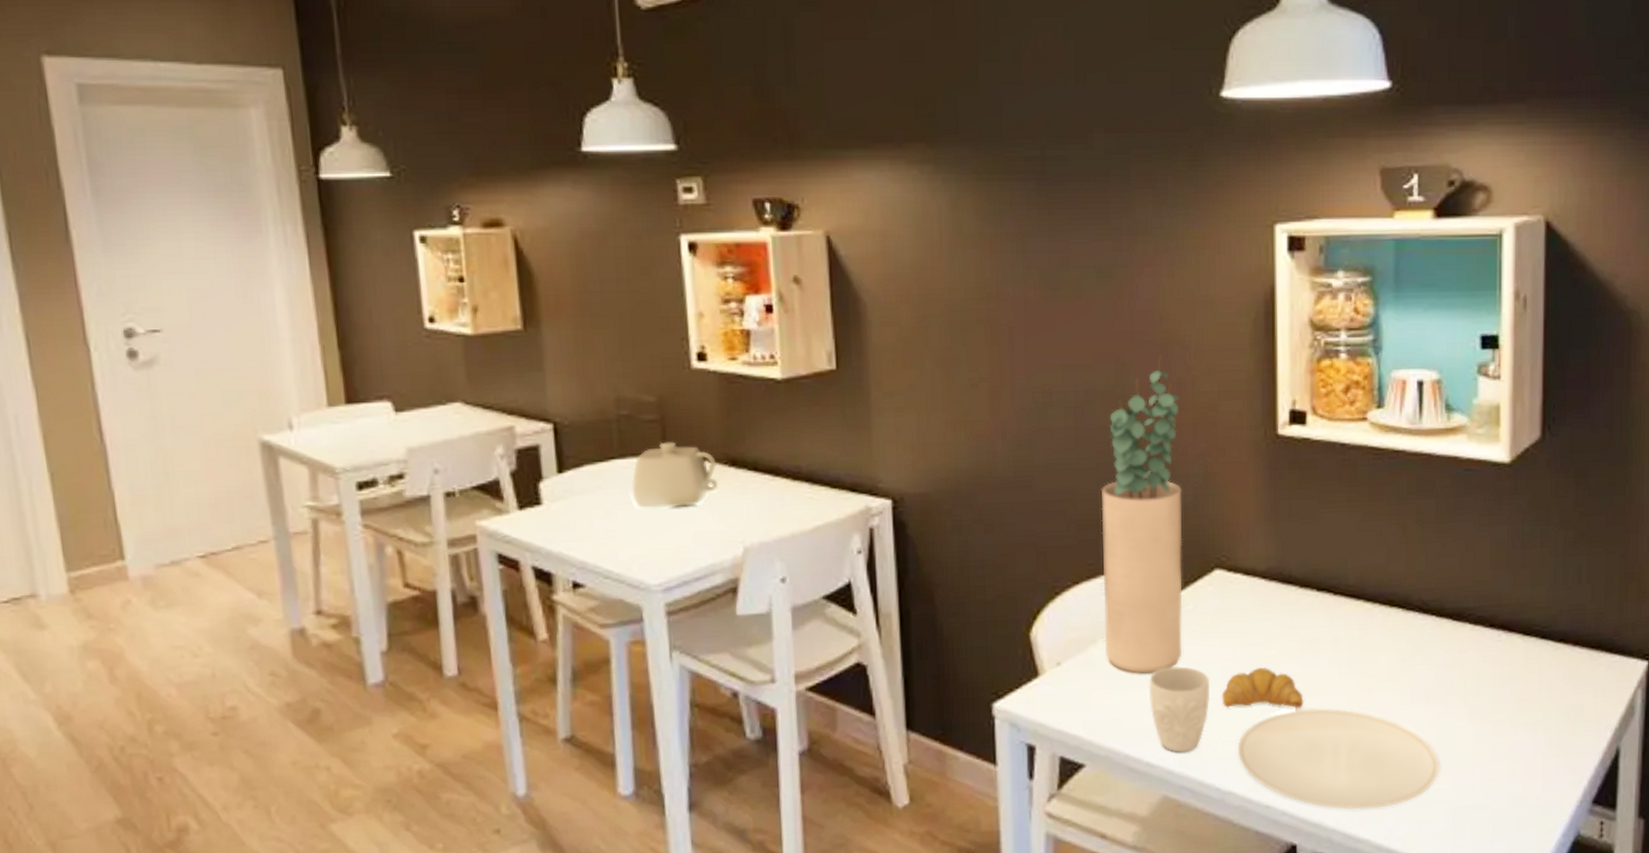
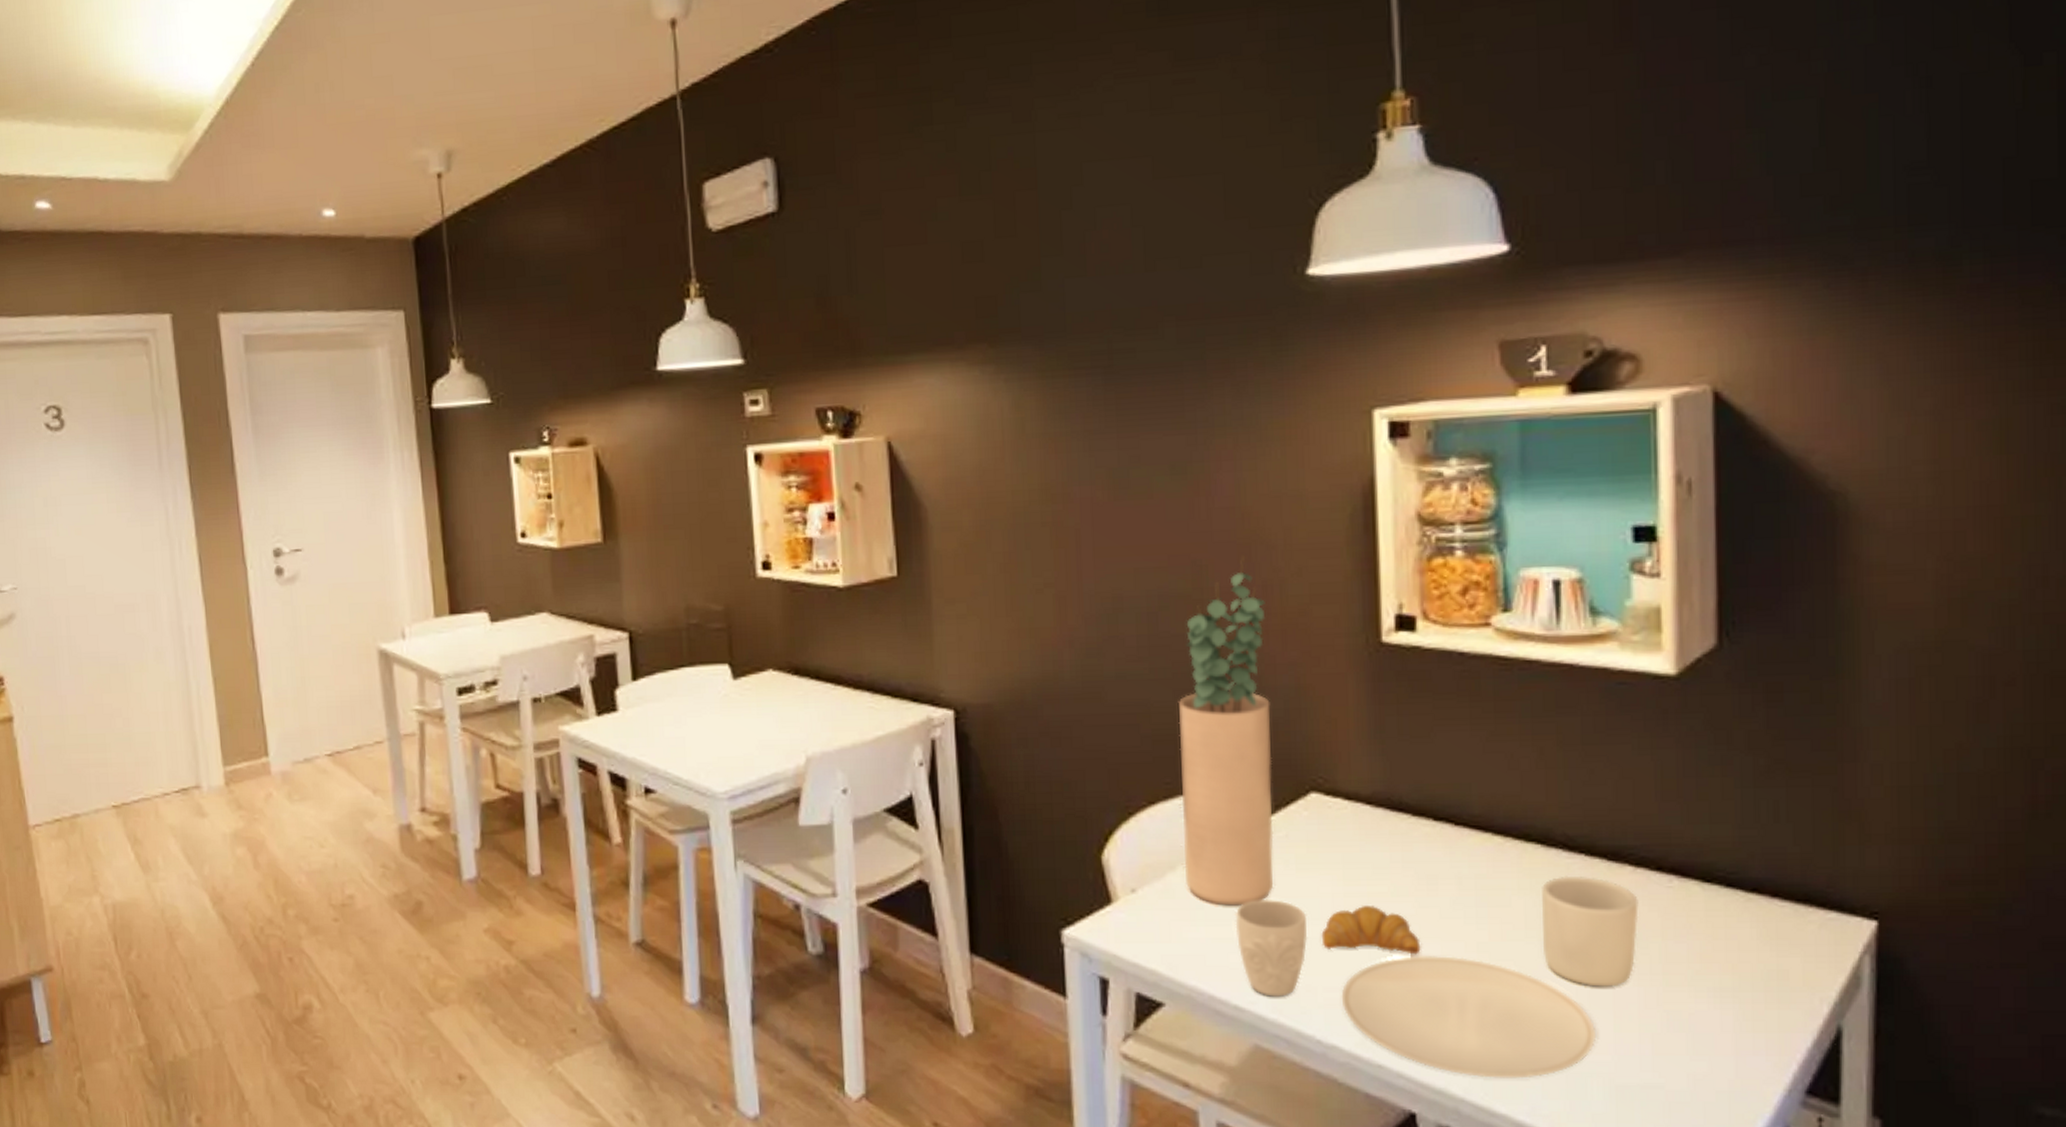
sugar bowl: present [631,441,717,508] -> none [699,650,781,716]
mug: none [1401,634,1475,727] -> present [1542,876,1639,987]

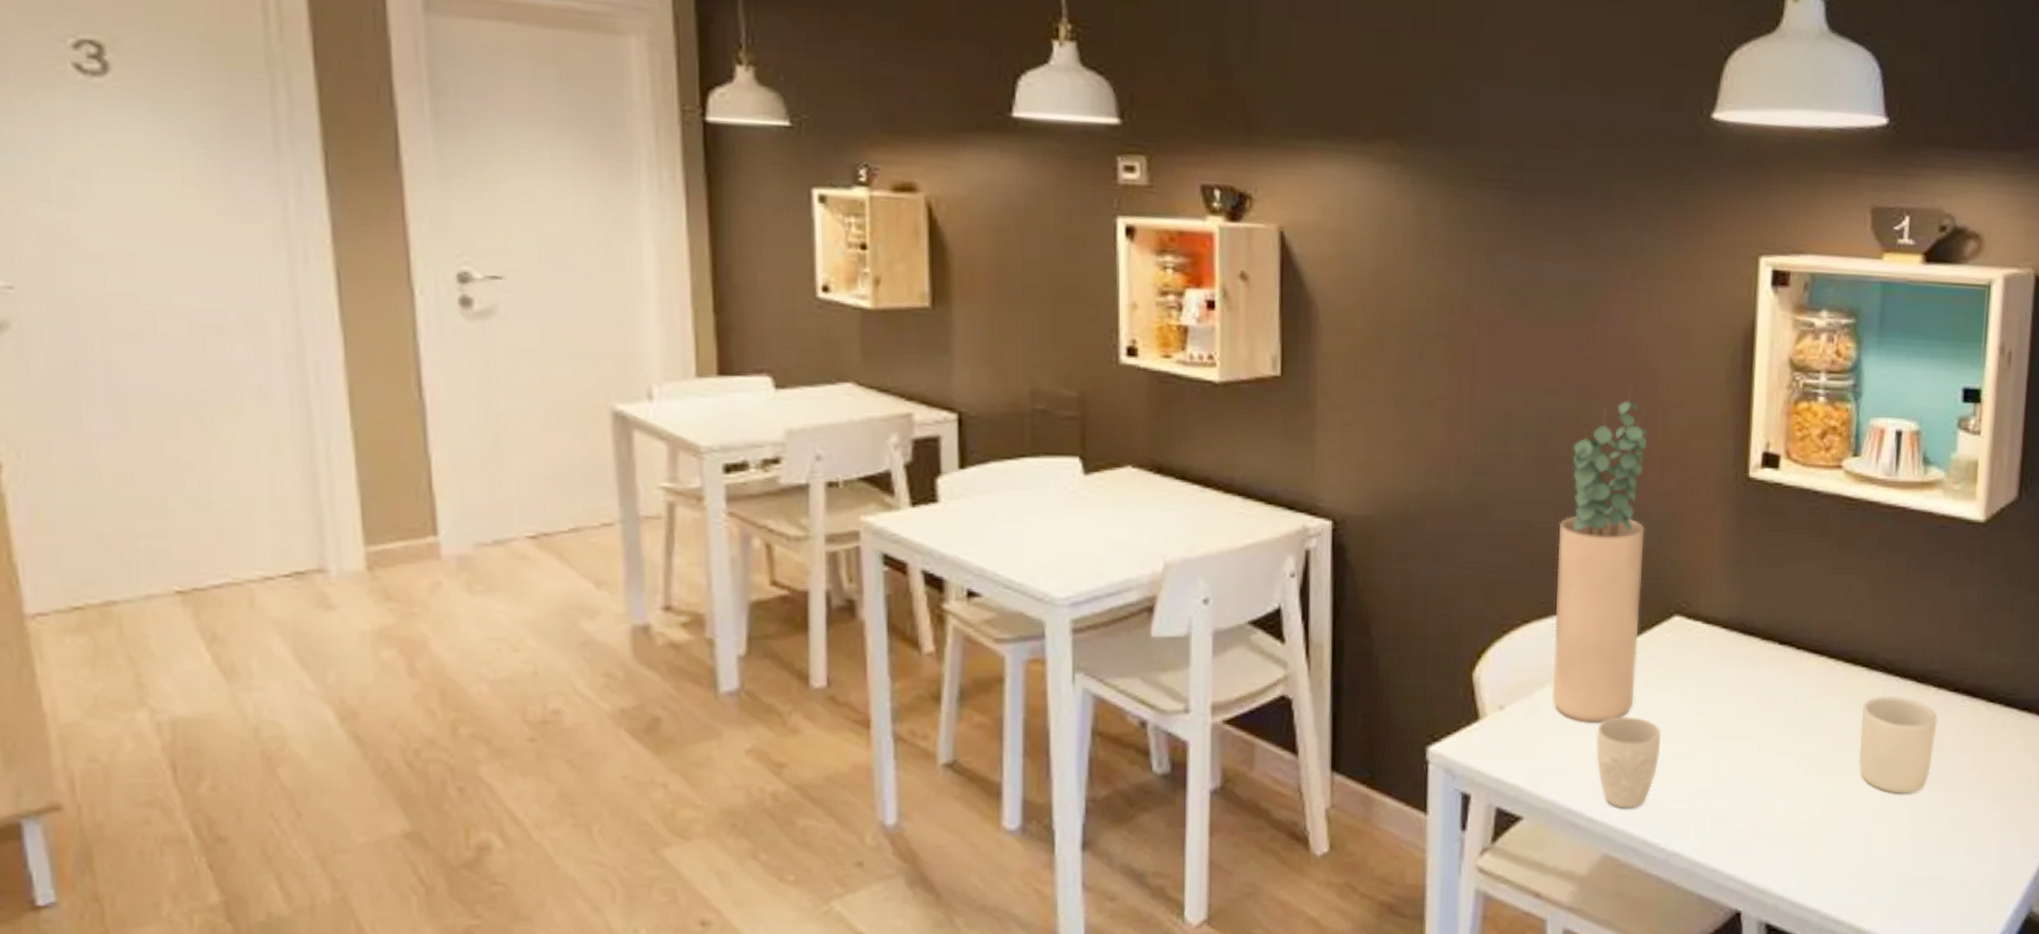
croissant: present [1321,906,1421,955] -> none [1672,723,1759,767]
plate: present [1341,956,1597,1079] -> none [1685,768,1895,877]

